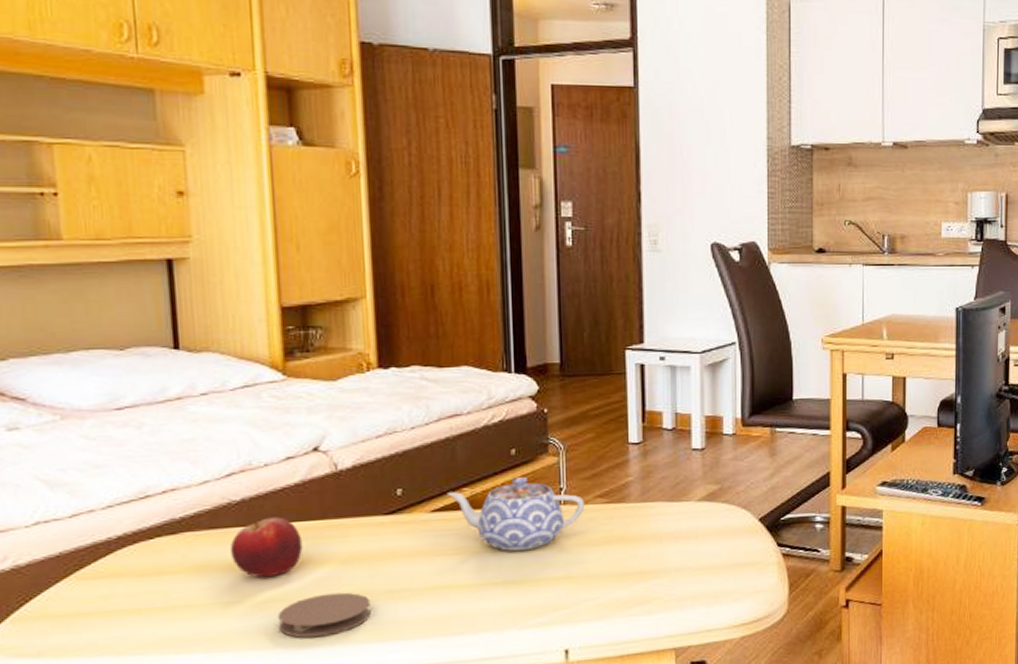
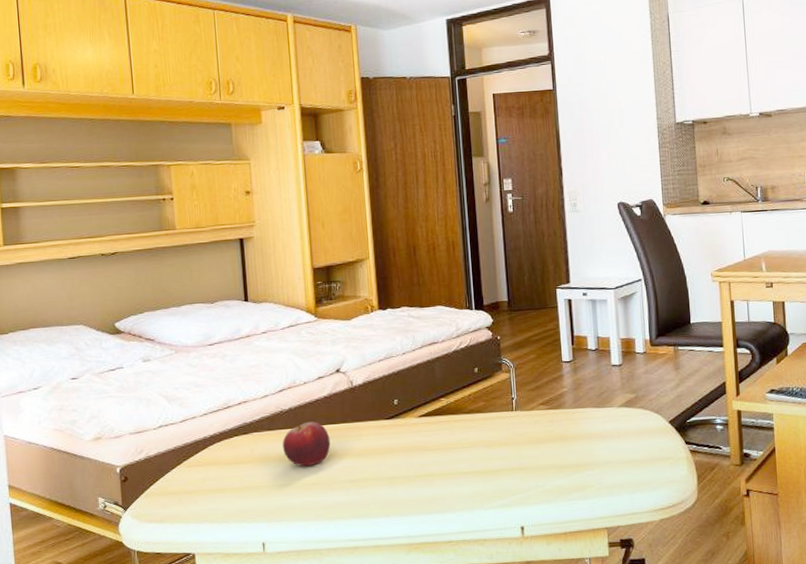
coaster: present [277,592,371,638] -> none [314,478,379,512]
teapot: present [446,476,585,551] -> none [429,389,532,447]

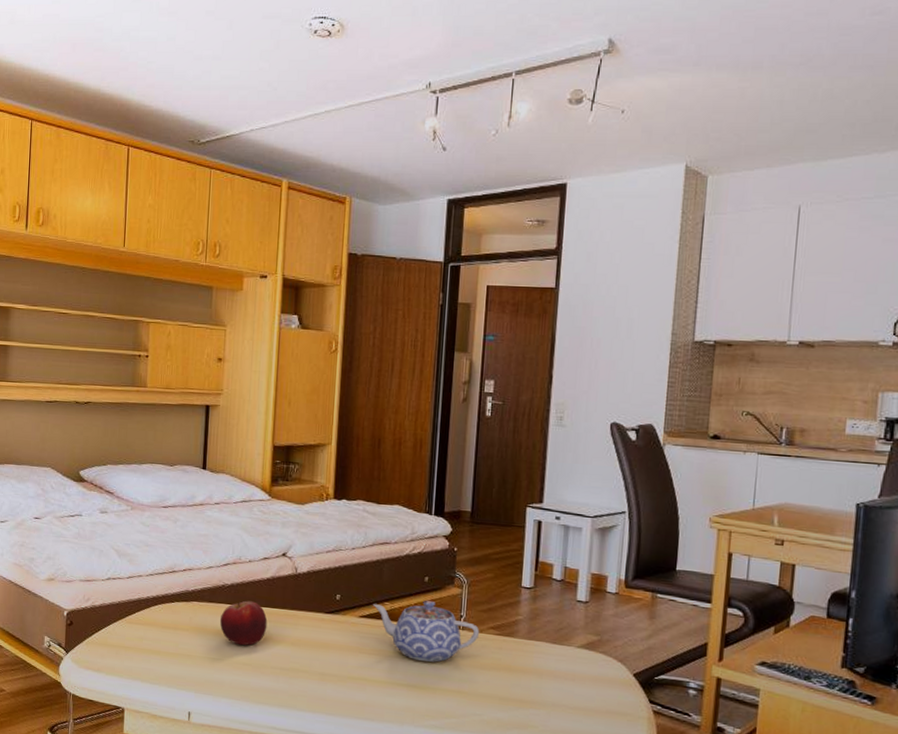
teapot: none [429,389,532,447] -> present [372,600,480,662]

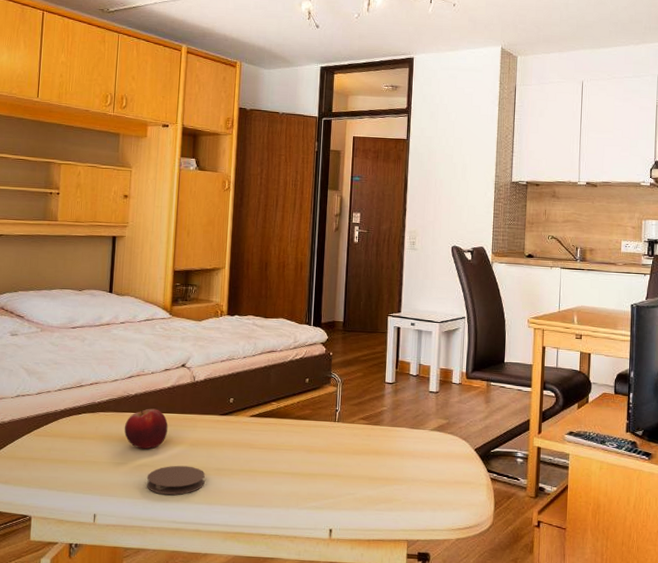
coaster: none [243,666,308,699] -> present [146,465,205,495]
teapot: present [372,600,480,662] -> none [261,398,352,451]

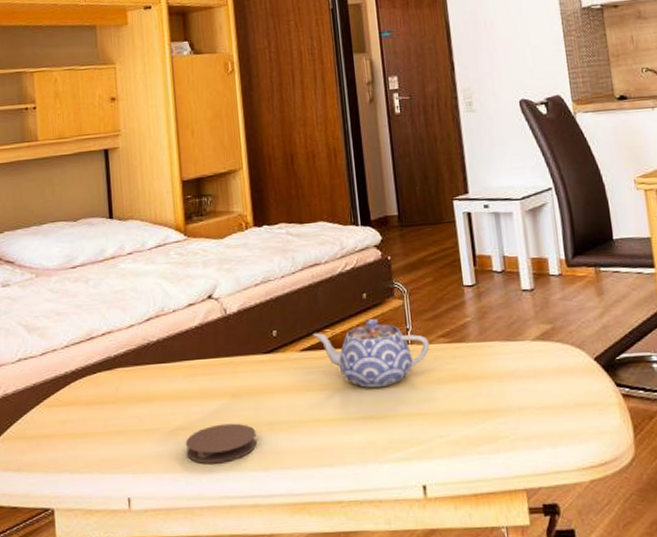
fruit: present [124,408,168,449] -> none [150,355,203,409]
teapot: none [261,398,352,451] -> present [312,318,430,388]

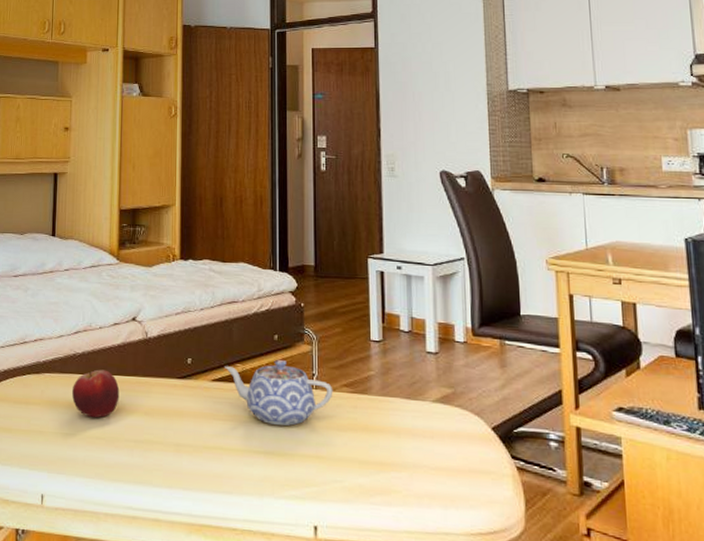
fruit: none [150,355,203,409] -> present [72,369,120,418]
coaster: present [185,423,257,463] -> none [97,438,163,475]

